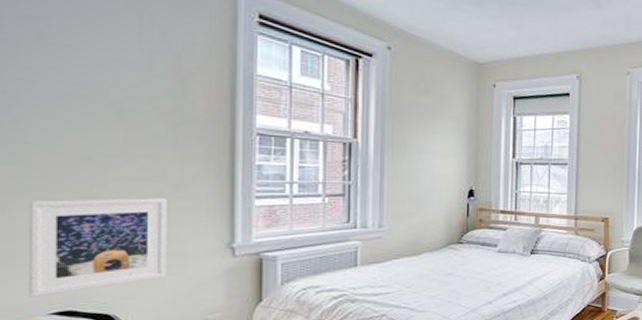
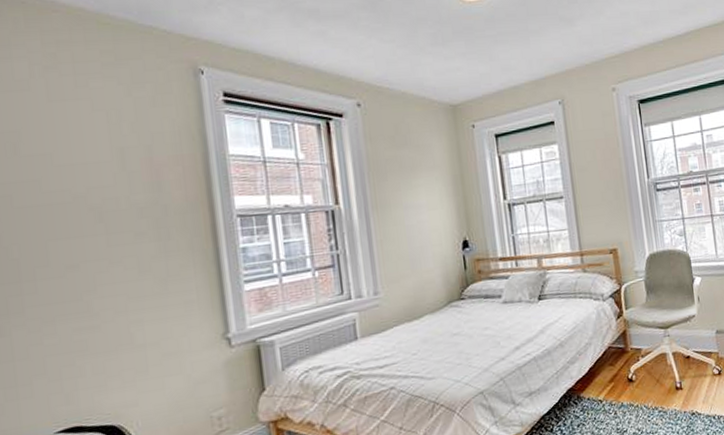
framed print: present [30,198,167,297] -> none [24,296,166,418]

